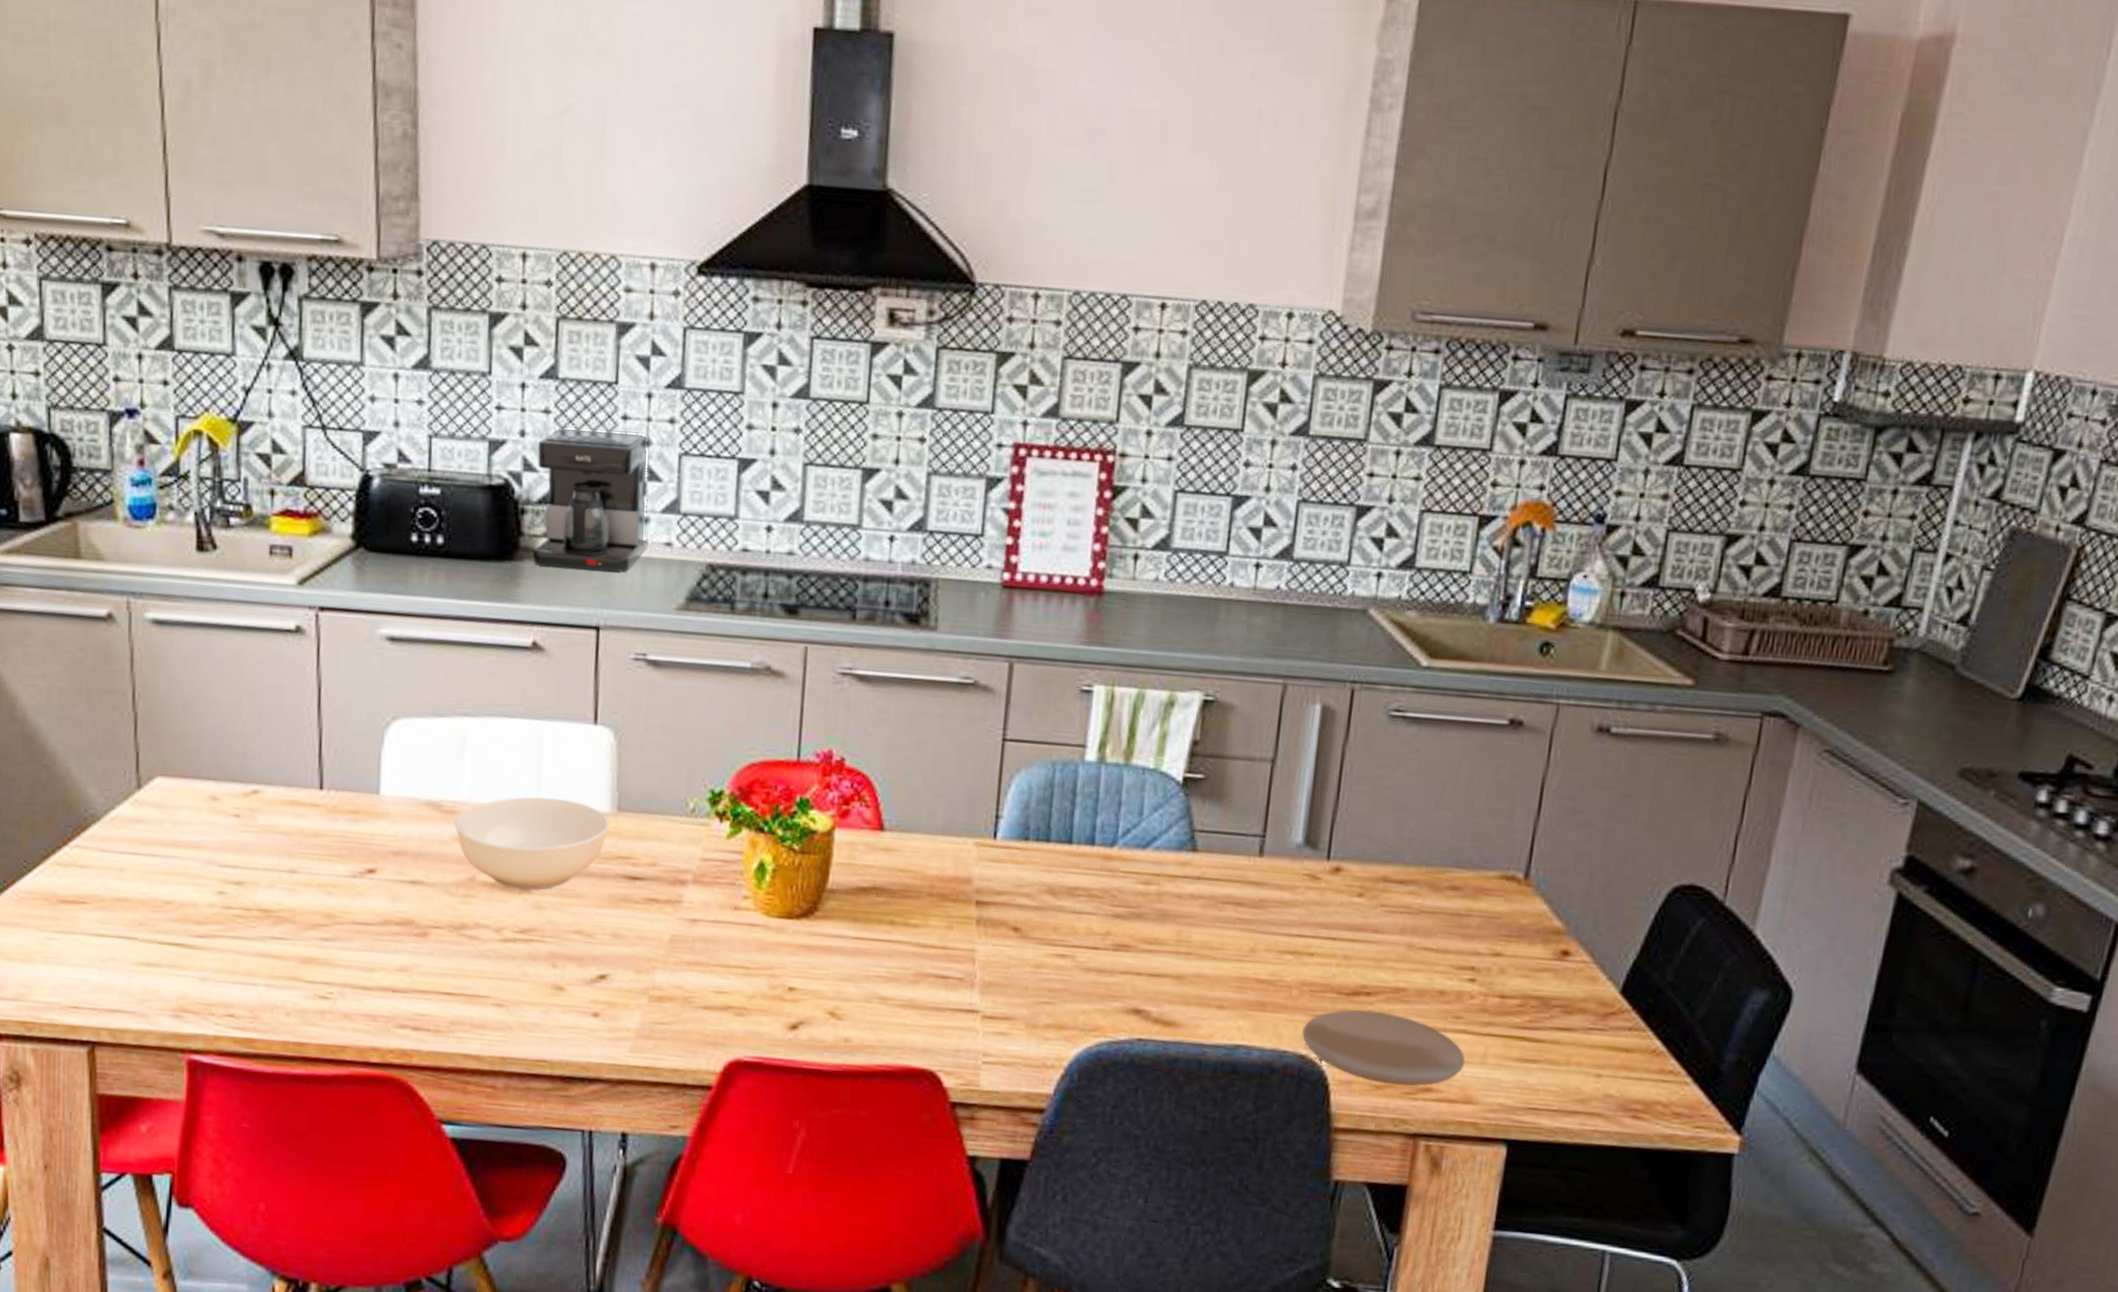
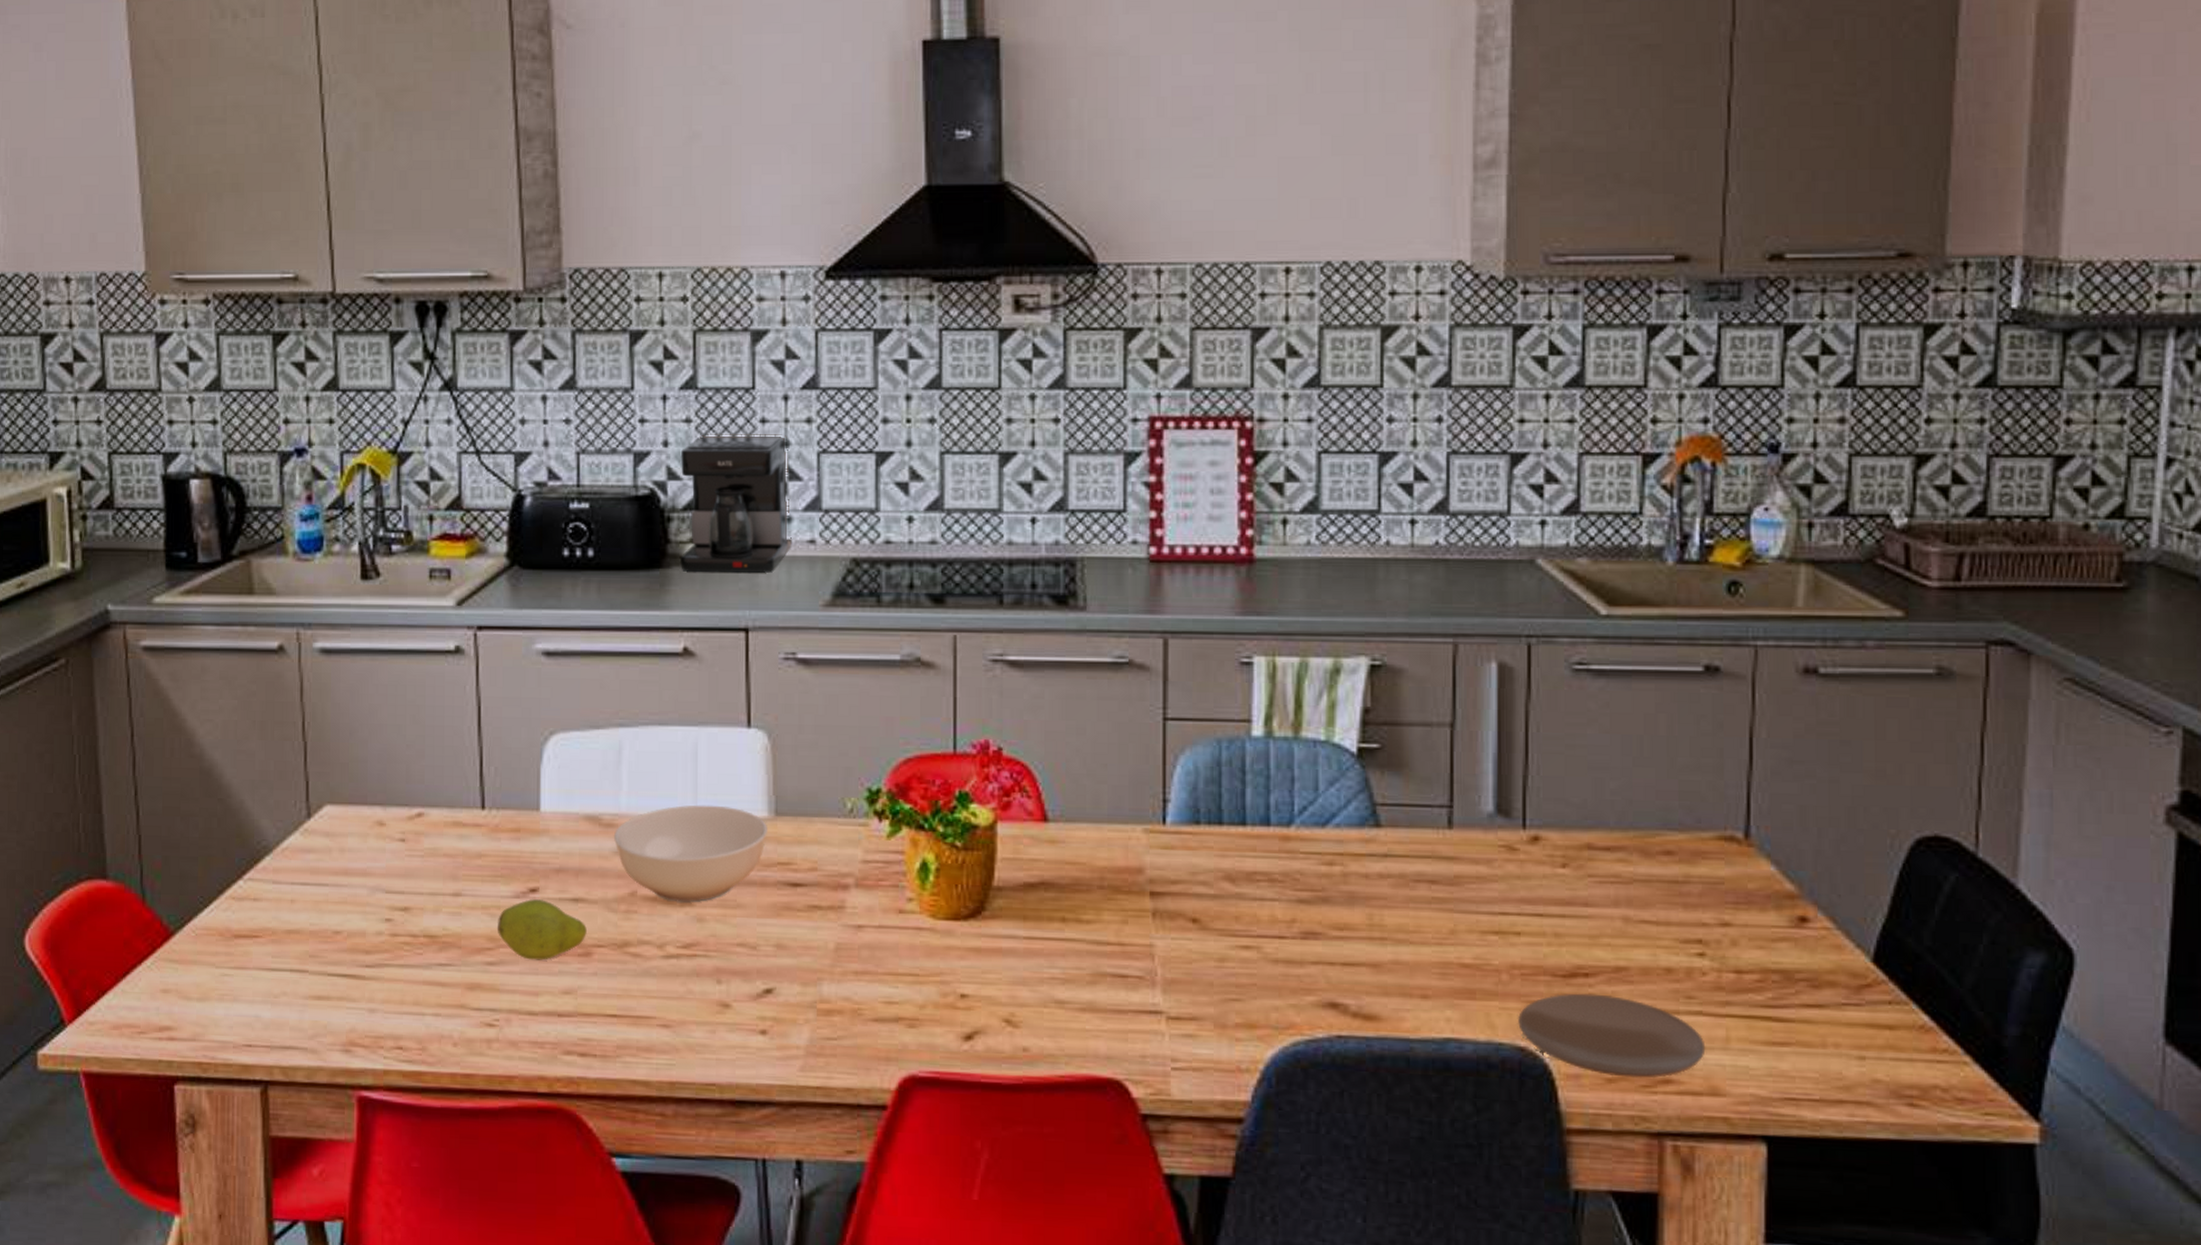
fruit: none [332,879,424,938] -> present [497,899,587,960]

